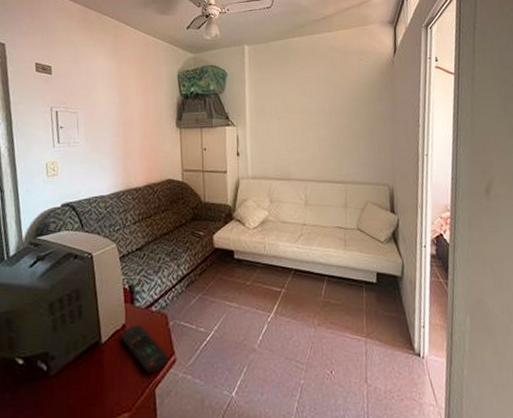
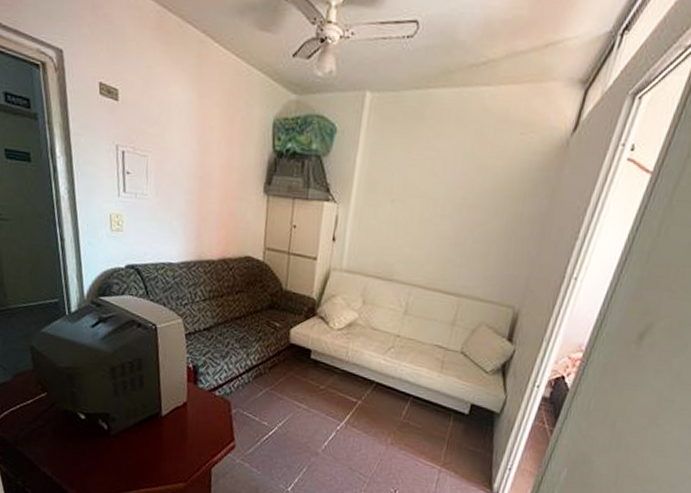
remote control: present [121,324,169,374] -> none [181,405,228,455]

